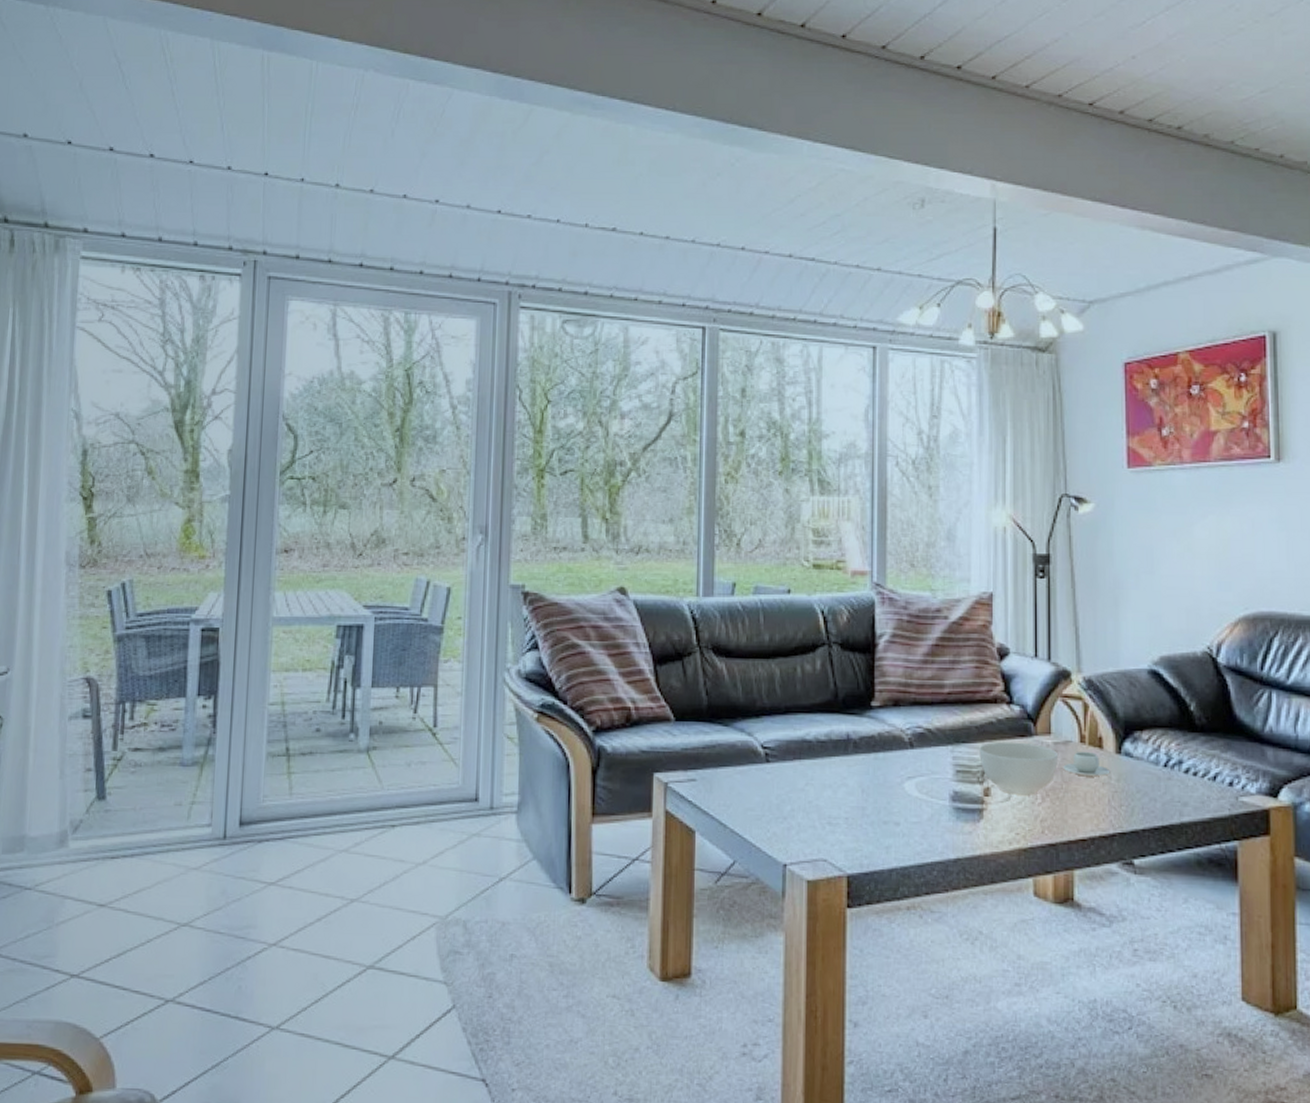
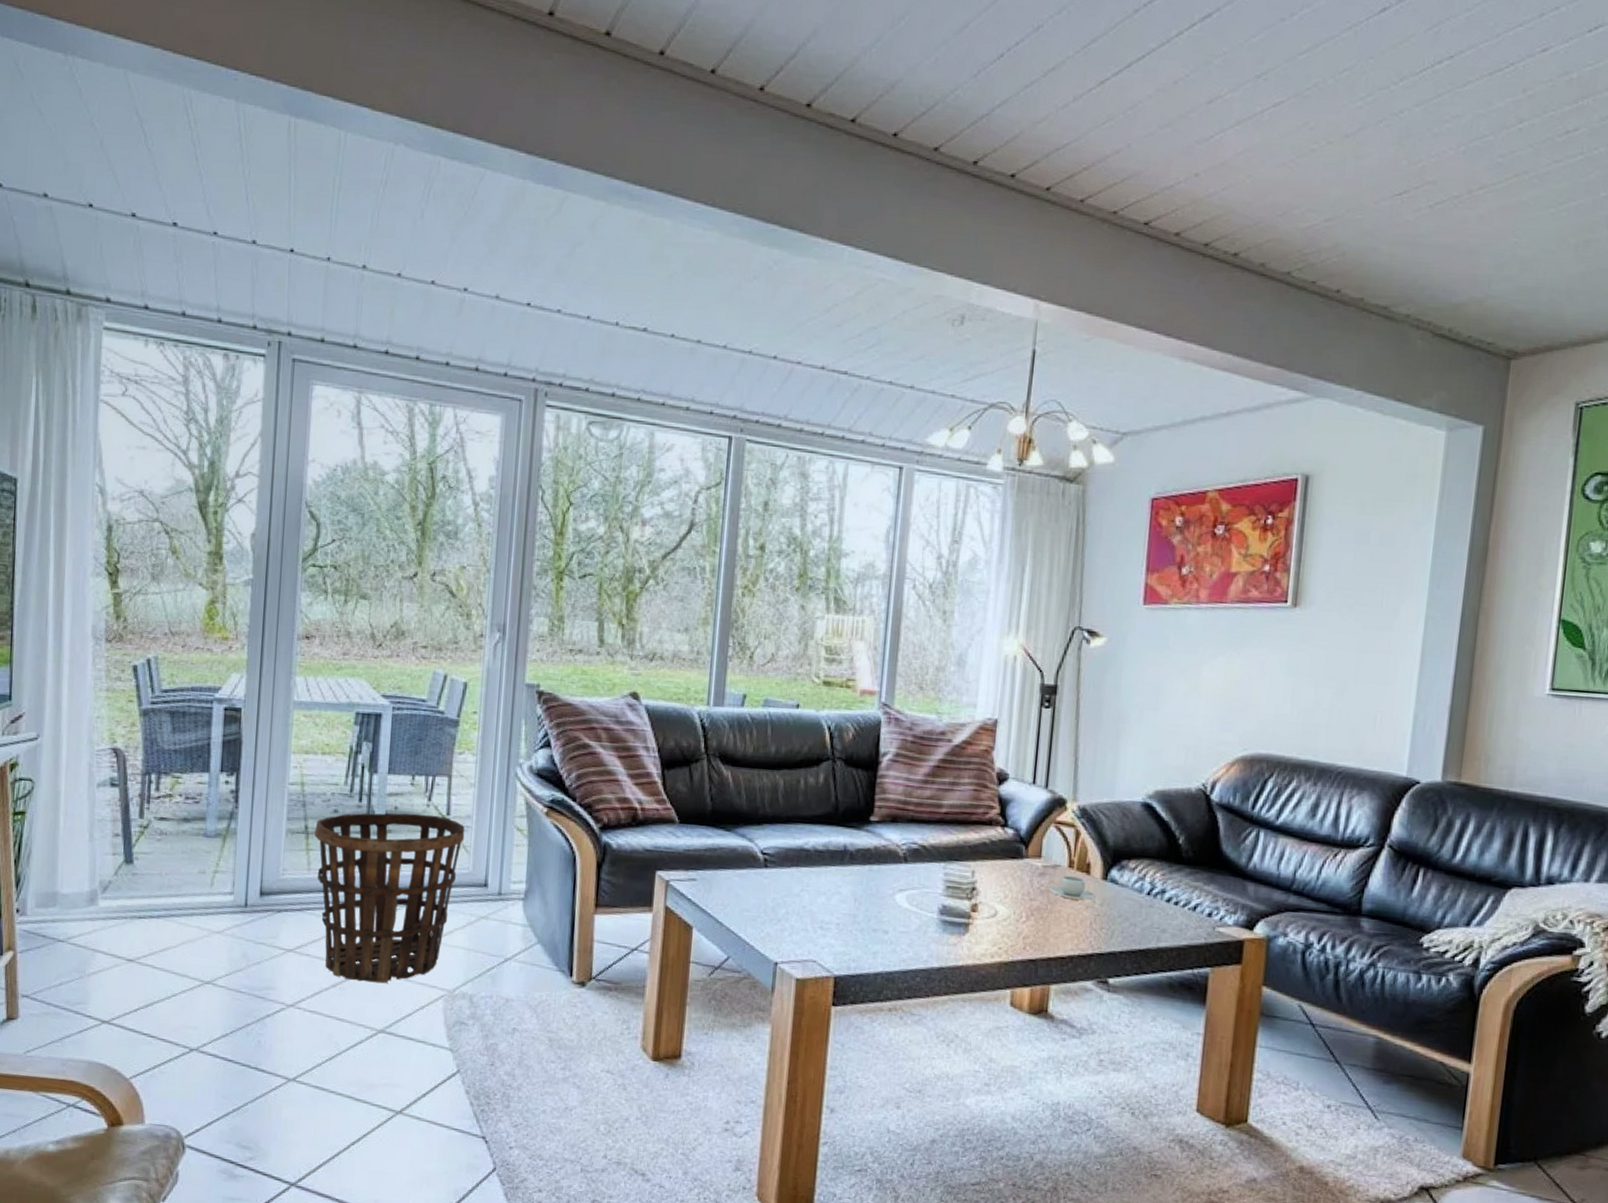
basket: none [295,728,453,914] -> present [314,813,465,984]
bowl: present [979,741,1059,795] -> none [970,861,1047,914]

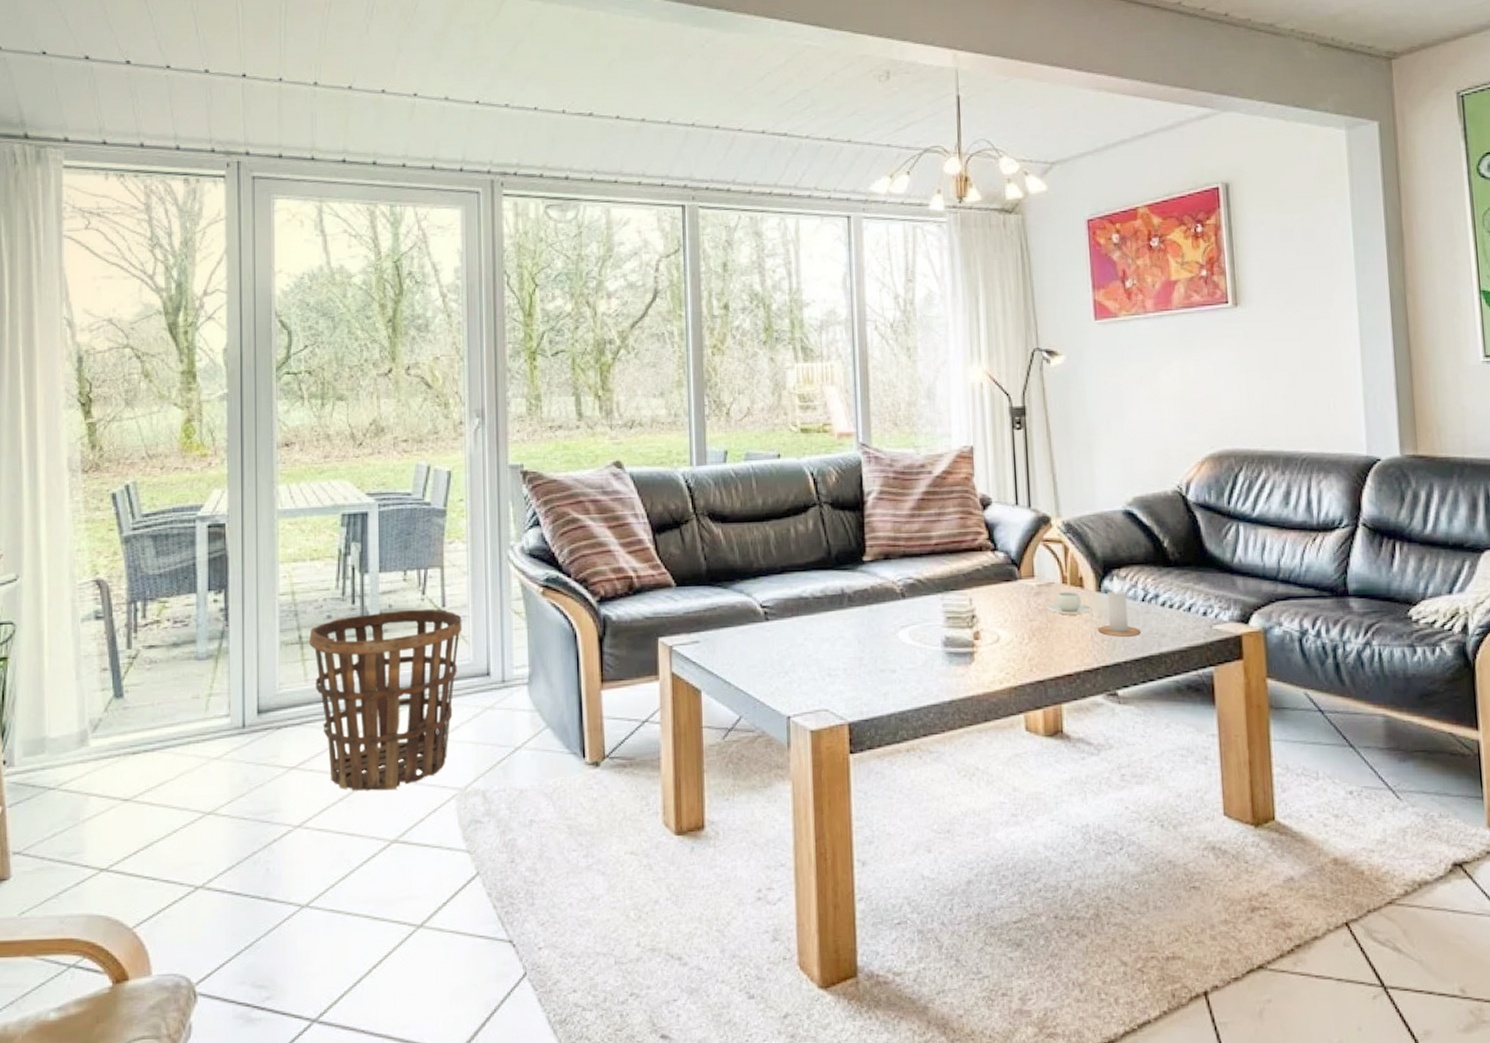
candle: none [1098,866,1141,929] -> present [1098,575,1141,637]

